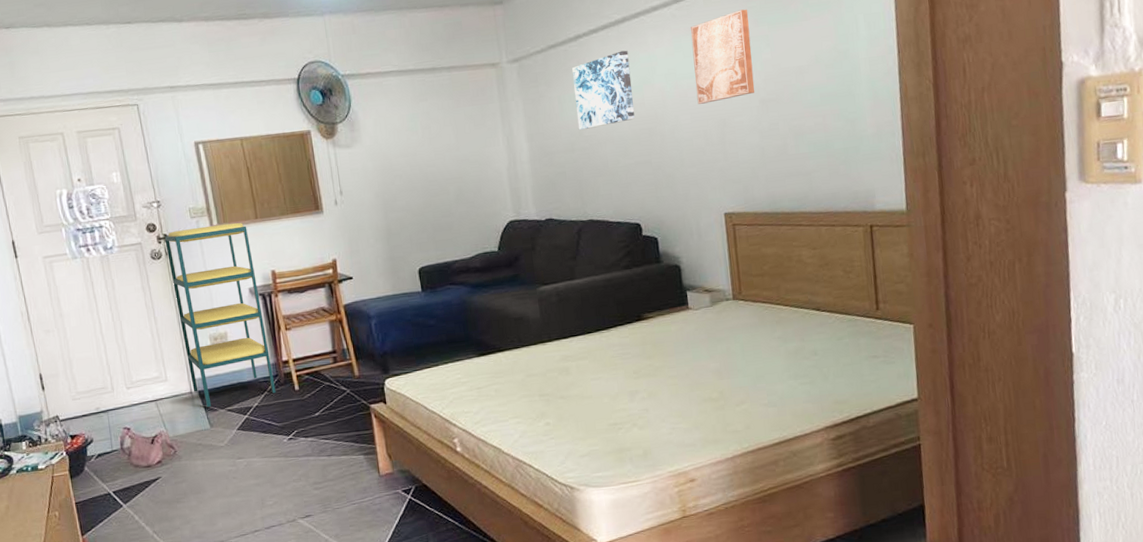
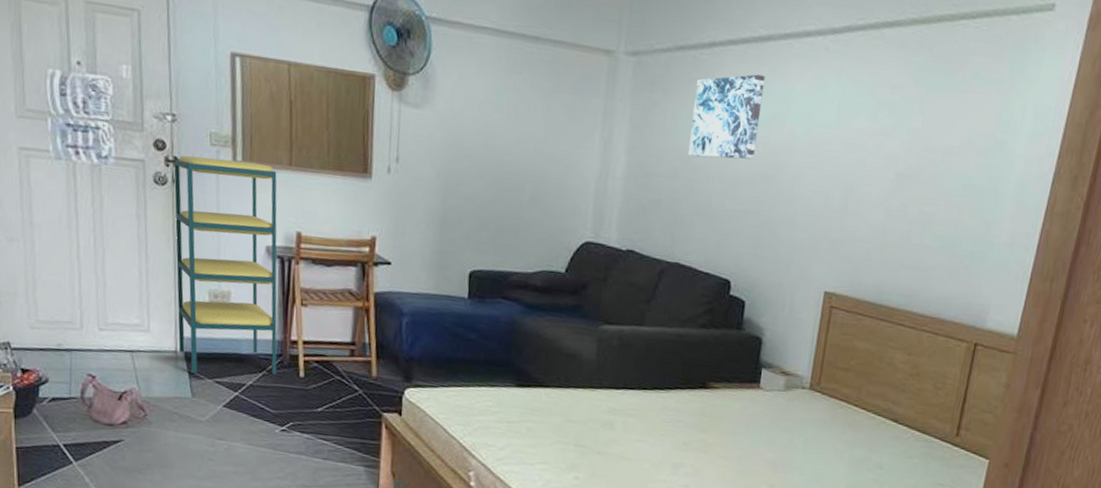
wall art: present [691,9,755,104] -> none [827,61,911,164]

